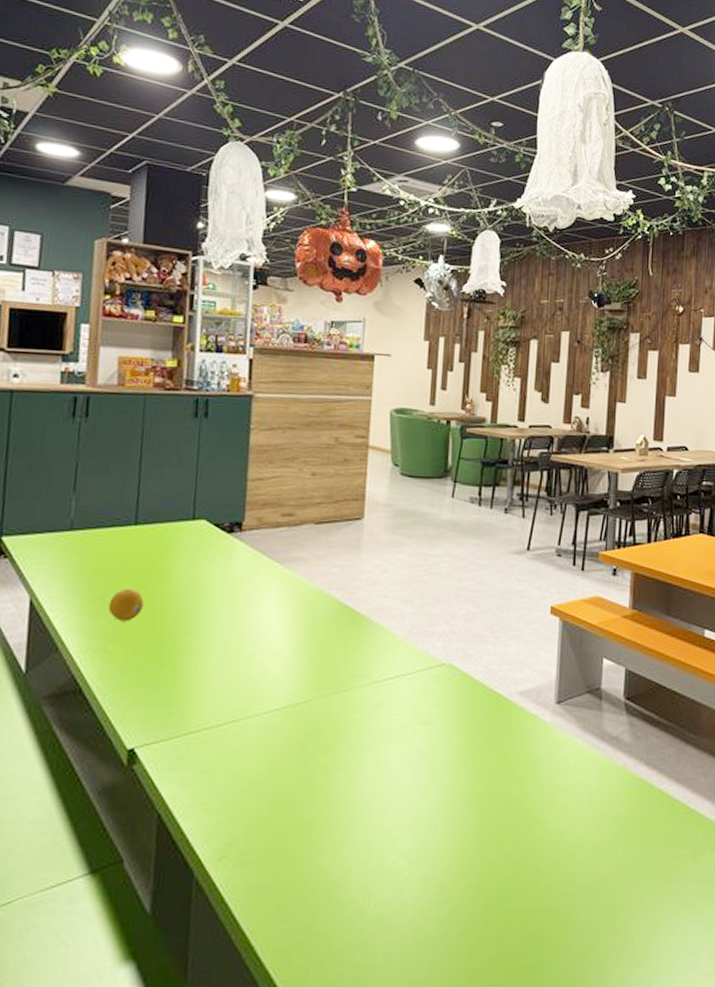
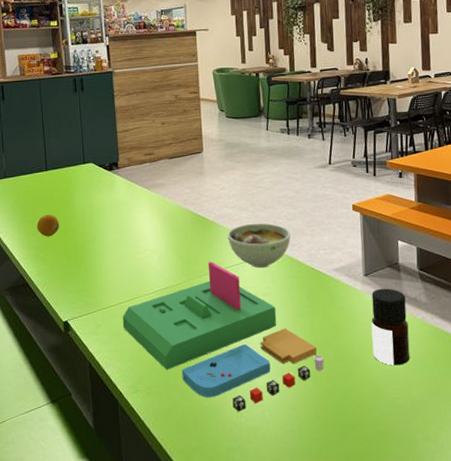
board game: none [216,672,492,891] -> present [122,262,324,412]
bowl: none [382,622,467,686] -> present [227,223,290,269]
bottle: none [557,721,605,828] -> present [371,288,410,366]

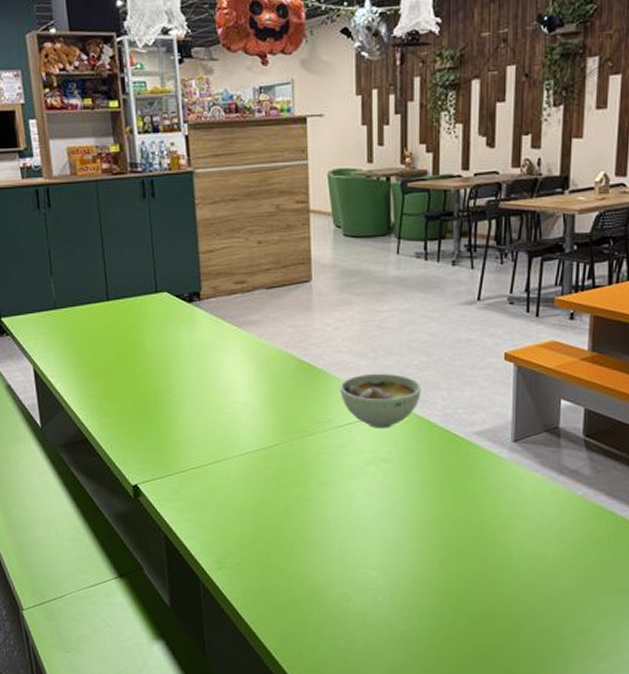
fruit: present [37,214,59,237] -> none [97,355,125,383]
board game: present [122,262,324,412] -> none [205,419,455,595]
bottle: present [371,288,410,366] -> none [517,457,564,549]

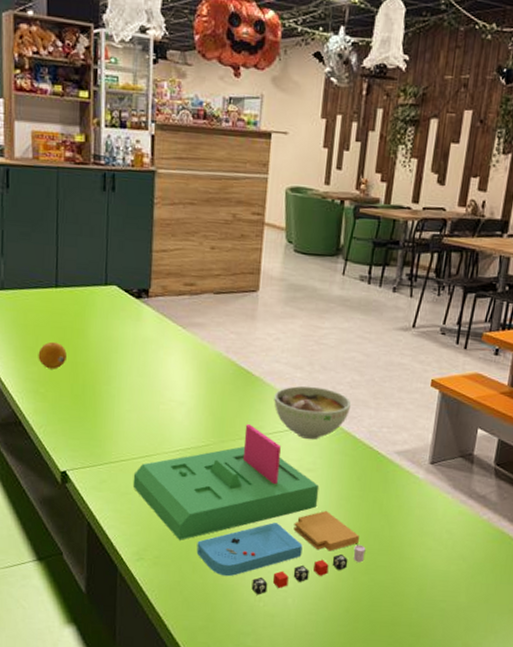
fruit: none [97,355,125,383] -> present [38,341,67,370]
board game: none [205,419,455,595] -> present [132,424,366,595]

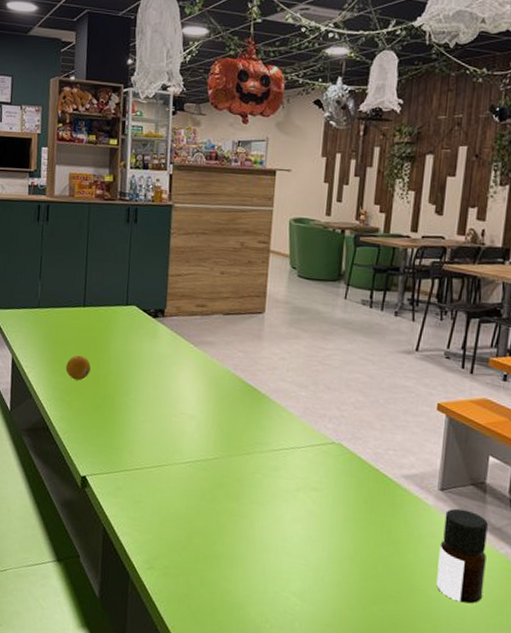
board game: present [132,424,366,595] -> none [145,440,375,616]
bowl: present [274,385,351,440] -> none [279,404,355,459]
bottle: none [423,480,474,567] -> present [436,508,488,604]

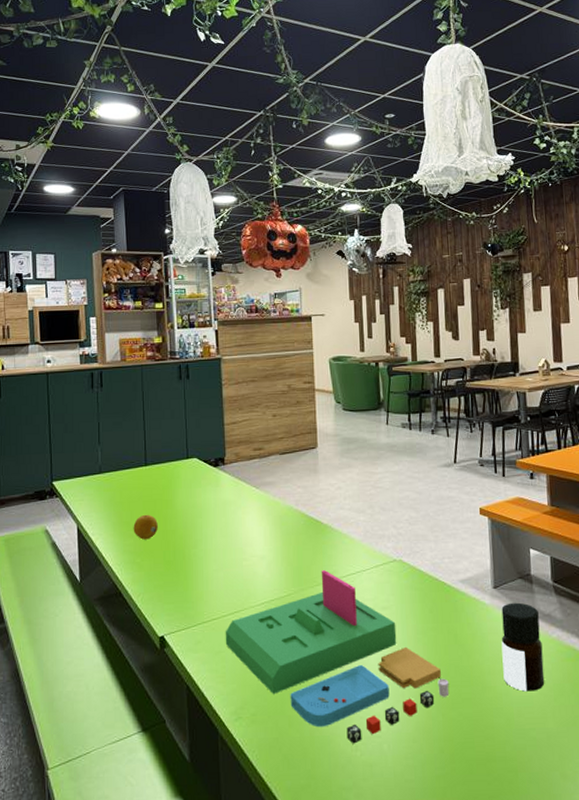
board game: none [145,440,375,616] -> present [225,570,450,744]

